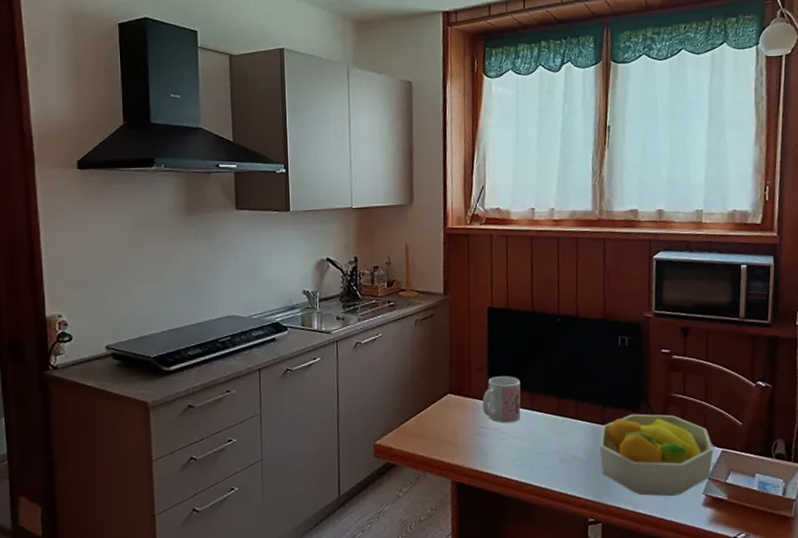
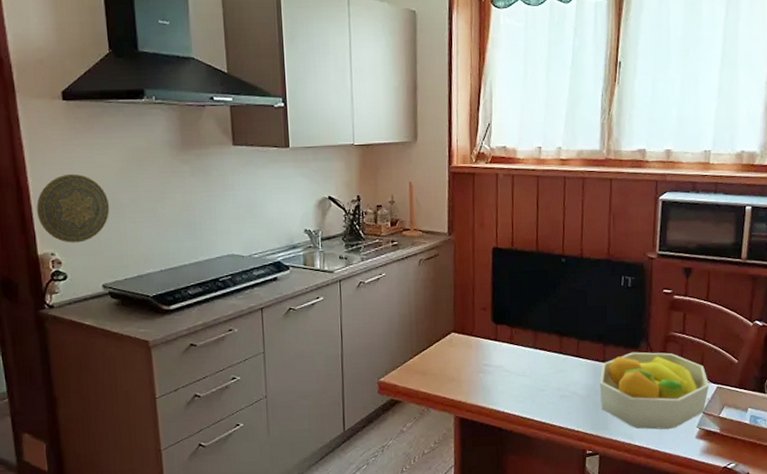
decorative plate: none [48,238,117,305] -> present [37,173,110,243]
mug: present [482,376,521,424] -> none [486,315,524,361]

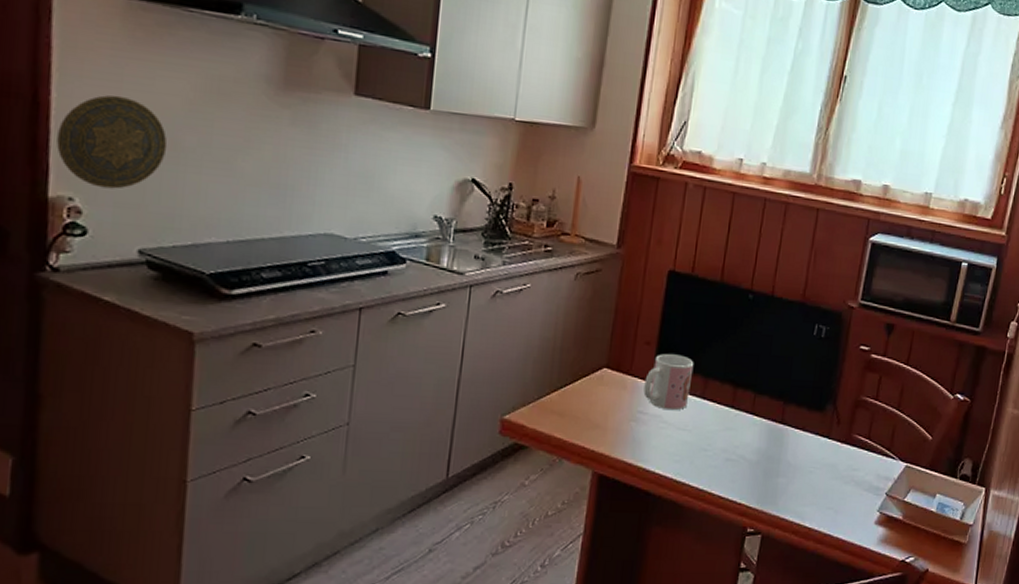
mug: none [486,315,524,361] -> present [643,354,694,411]
fruit bowl: present [599,352,710,430] -> none [771,415,898,511]

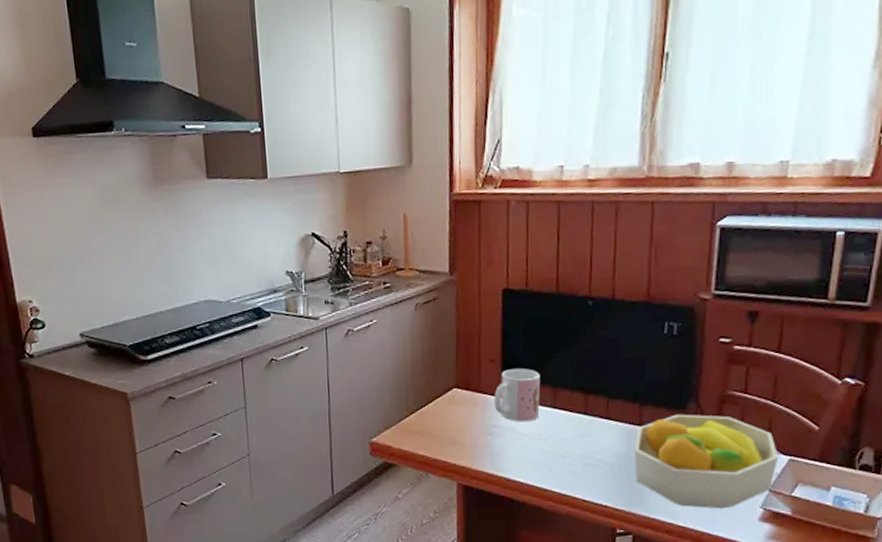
decorative plate: present [57,95,168,189] -> none [13,215,84,290]
fruit bowl: none [771,415,898,511] -> present [634,414,779,509]

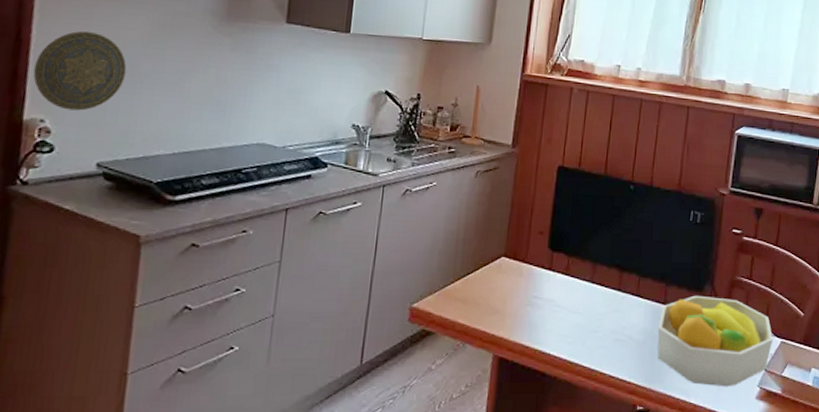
decorative plate: none [13,215,84,290] -> present [33,31,127,111]
mug: present [494,368,541,422] -> none [538,242,583,295]

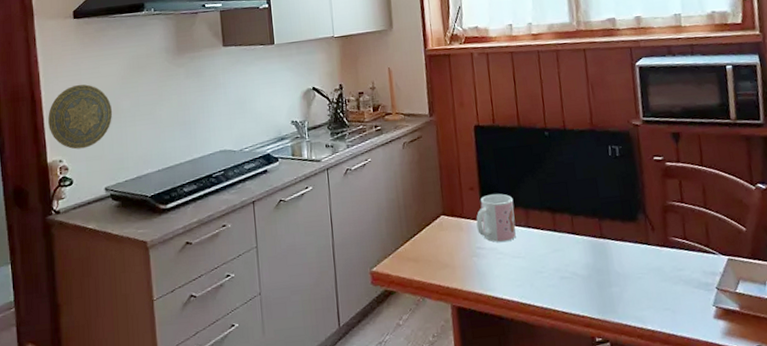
mug: none [538,242,583,295] -> present [476,193,516,243]
fruit bowl: present [657,295,774,387] -> none [599,224,720,311]

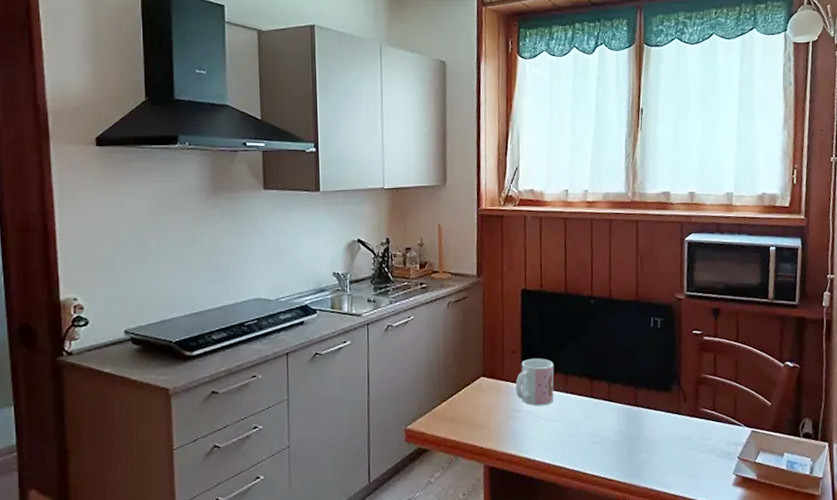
decorative plate: present [48,84,113,150] -> none [62,218,137,288]

